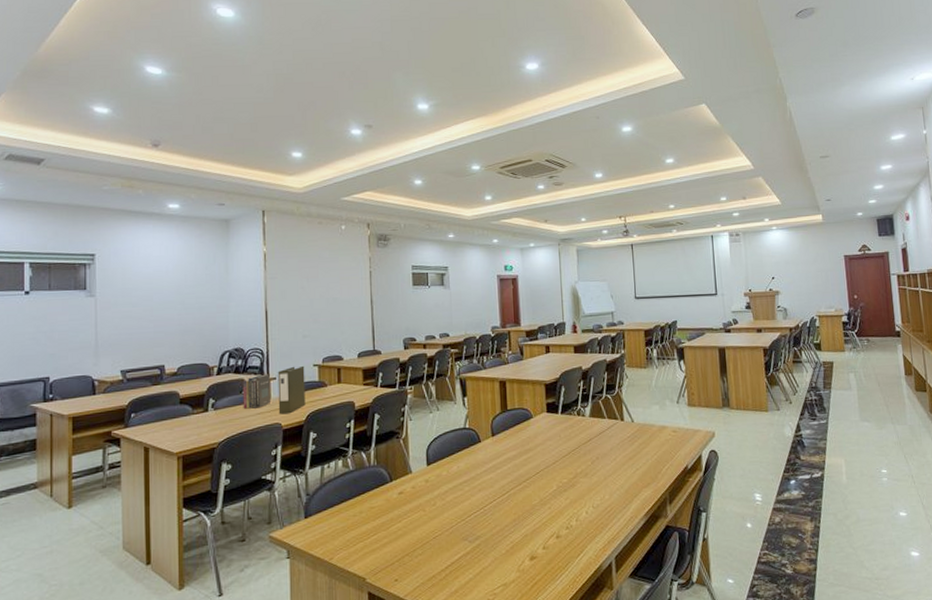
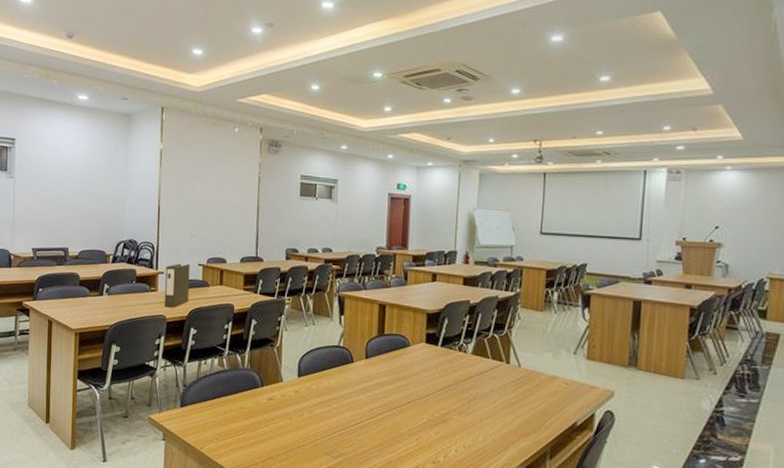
books: present [242,374,270,409] -> none [133,267,158,299]

